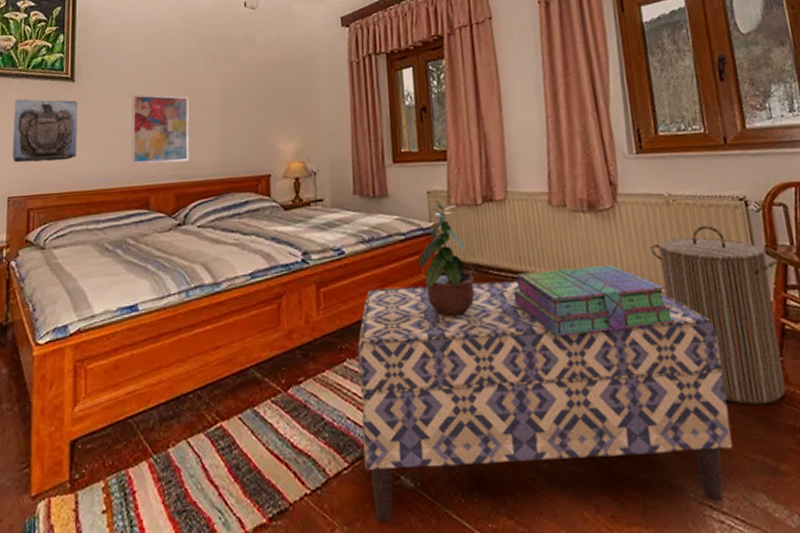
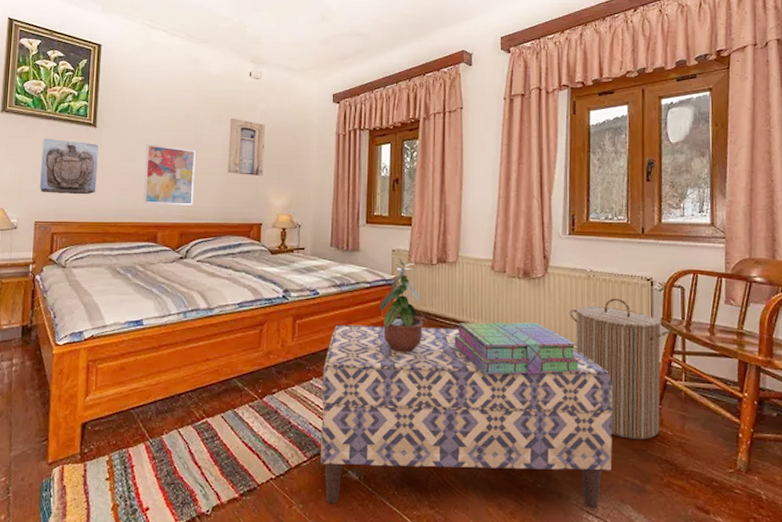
wall art: none [225,55,268,120] -> present [228,117,265,177]

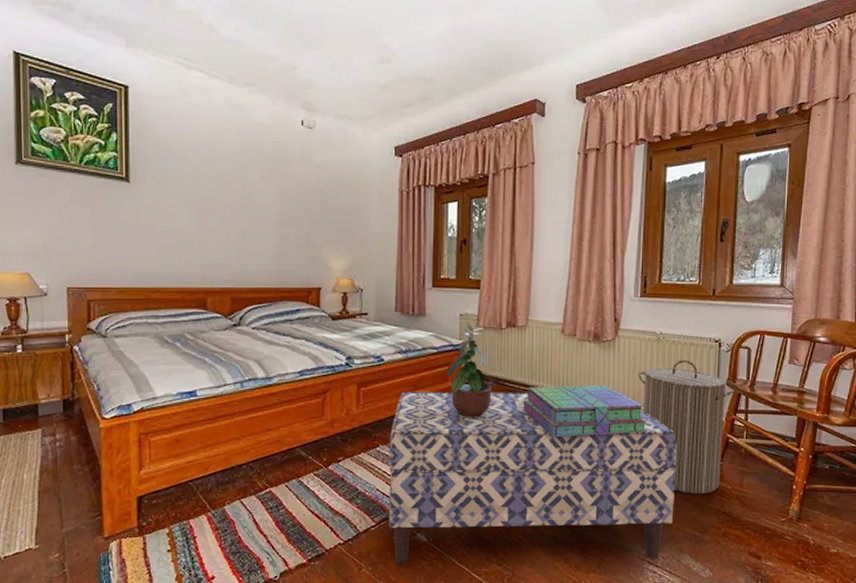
wall sculpture: present [40,138,98,195] -> none [68,194,134,258]
wall art: present [142,144,196,206] -> none [188,201,245,269]
wall art: present [228,117,265,177] -> none [281,172,321,237]

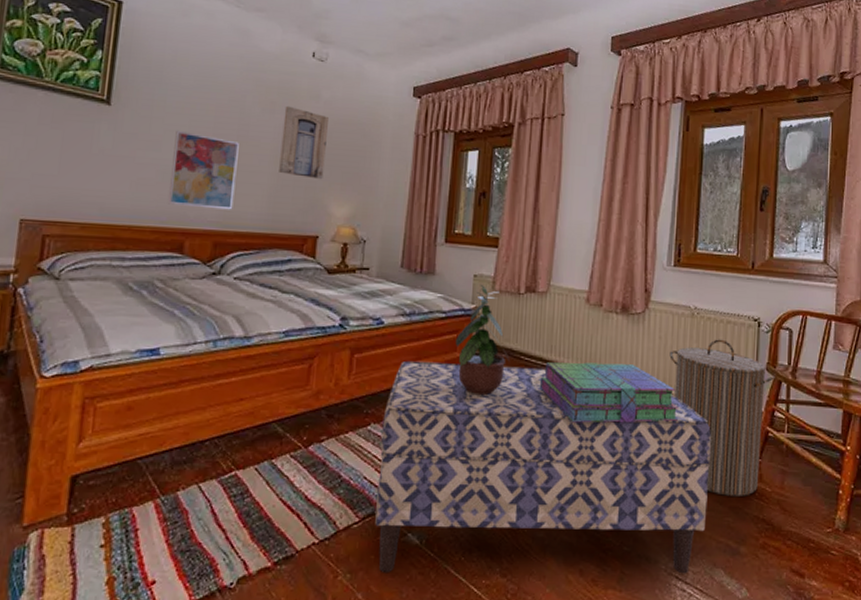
wall art: none [188,201,245,269] -> present [167,130,239,210]
wall art: none [281,172,321,237] -> present [279,105,328,180]

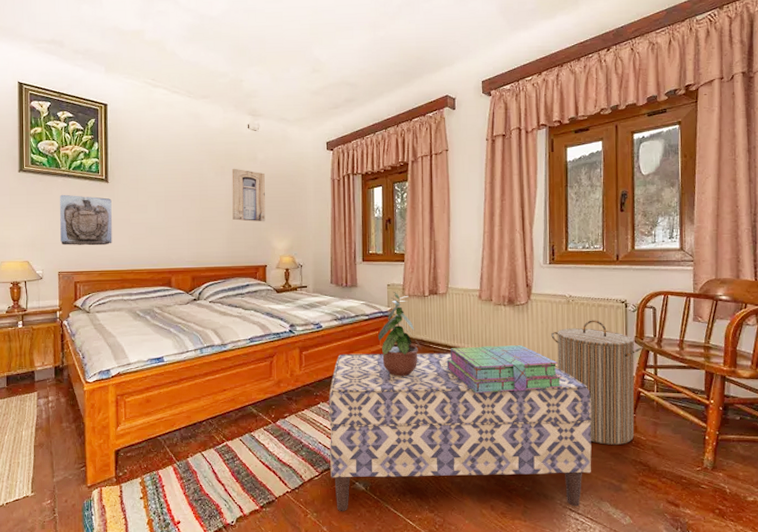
wall sculpture: none [29,113,112,189] -> present [60,194,112,246]
wall art: present [167,130,239,210] -> none [156,196,203,252]

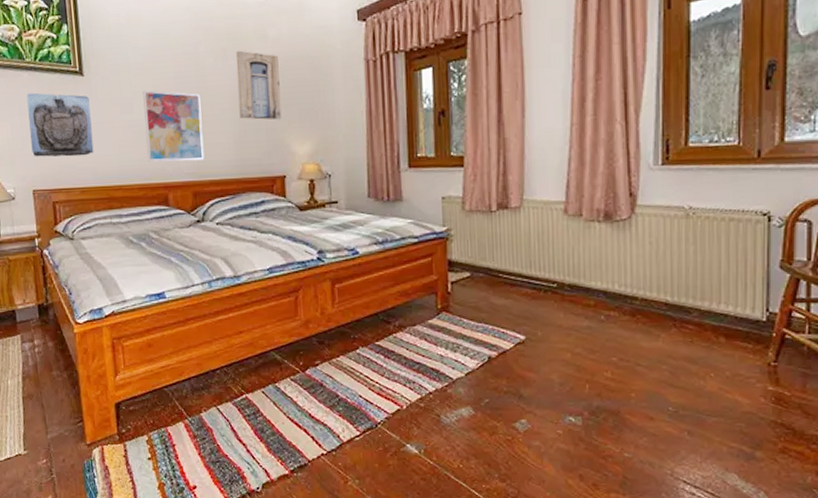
wall art: none [156,196,203,252] -> present [143,90,205,162]
bench: present [329,352,592,512] -> none [370,284,718,479]
potted plant: present [377,291,421,376] -> none [430,205,488,314]
stack of books: present [446,345,563,394] -> none [521,273,678,336]
laundry hamper: present [551,320,643,445] -> none [663,239,792,401]

